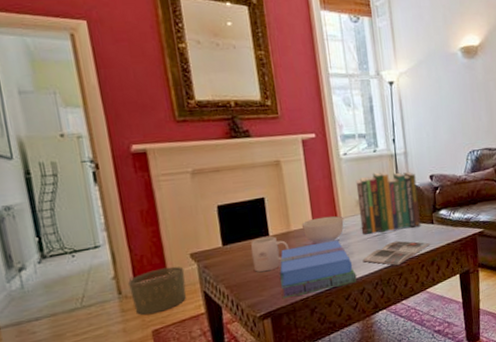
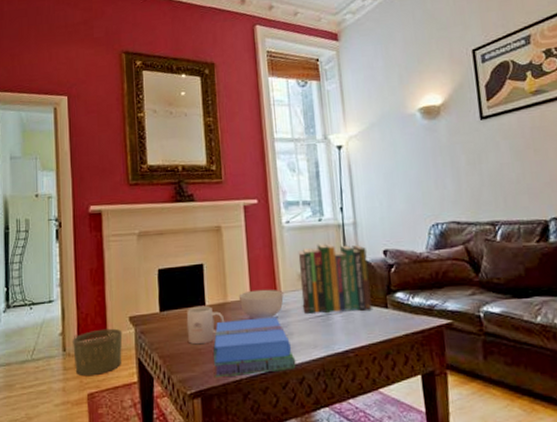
magazine: present [362,240,431,266] -> none [303,324,385,355]

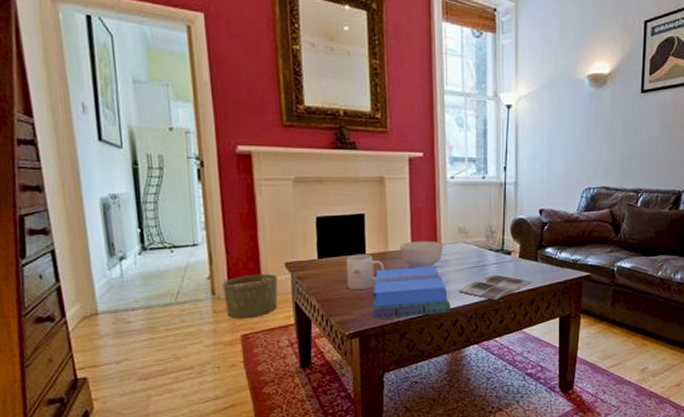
books: present [298,243,372,314] -> none [460,200,524,264]
magazine: none [303,324,385,355] -> present [458,274,532,301]

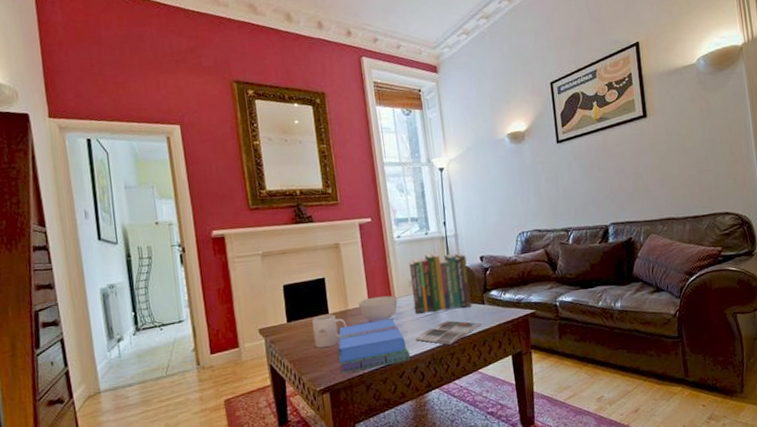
basket: present [221,273,278,319] -> none [205,340,255,386]
books: none [460,200,524,264] -> present [408,253,472,314]

